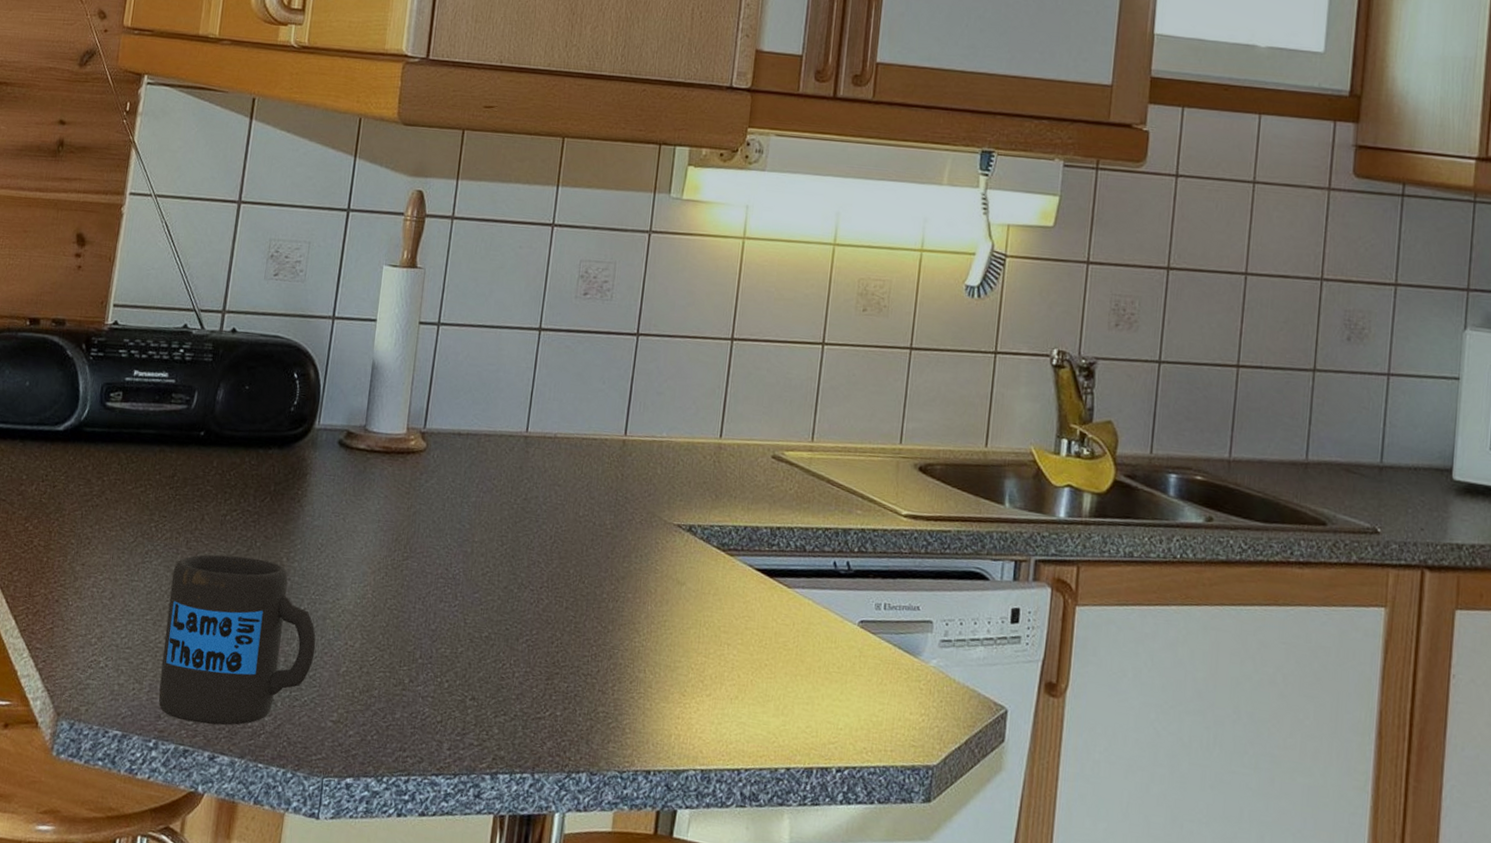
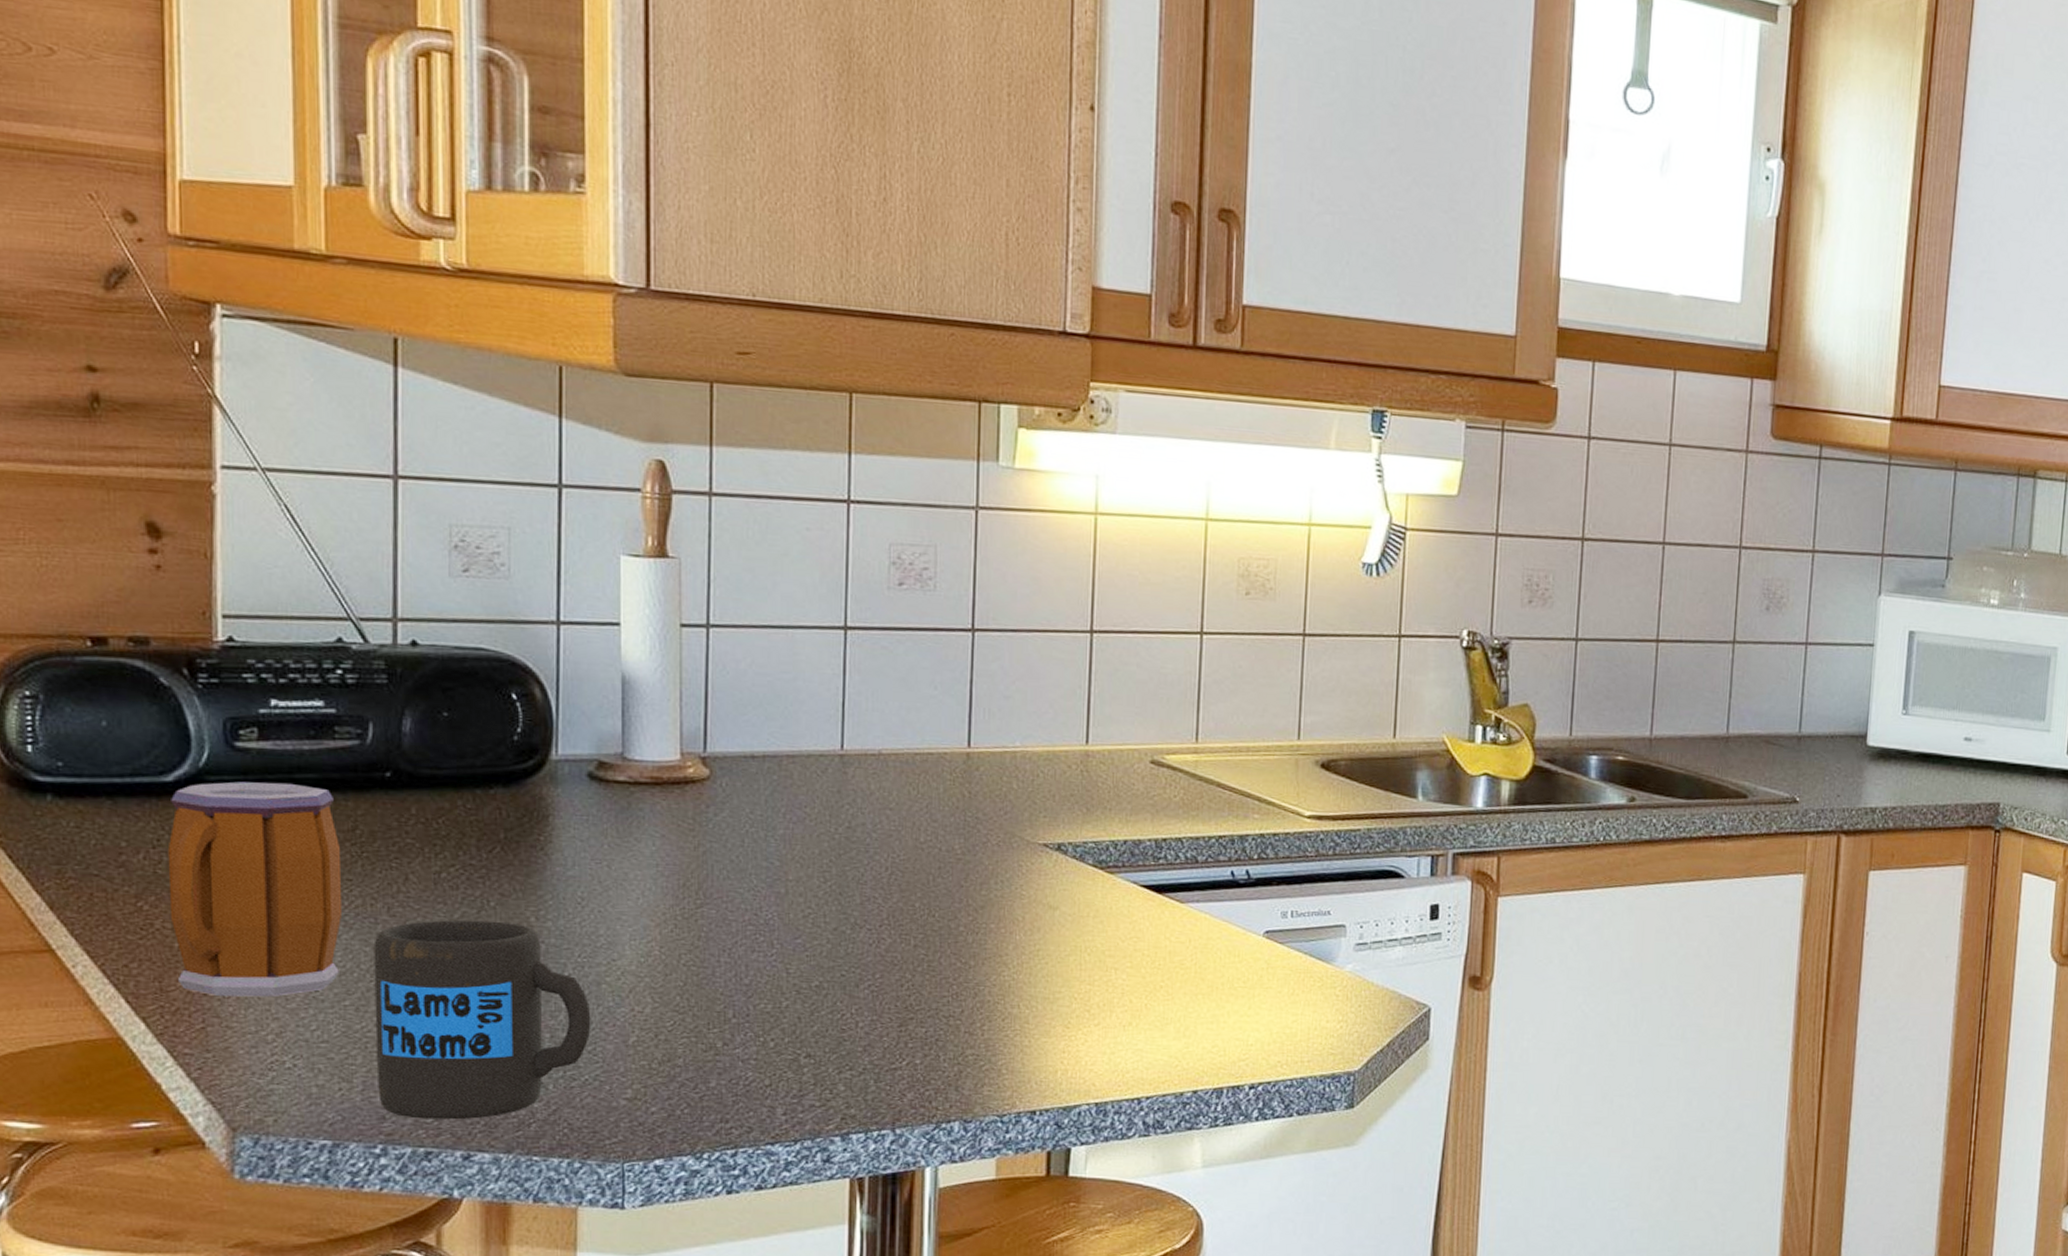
mug: none [41,433,164,607] -> present [167,781,343,997]

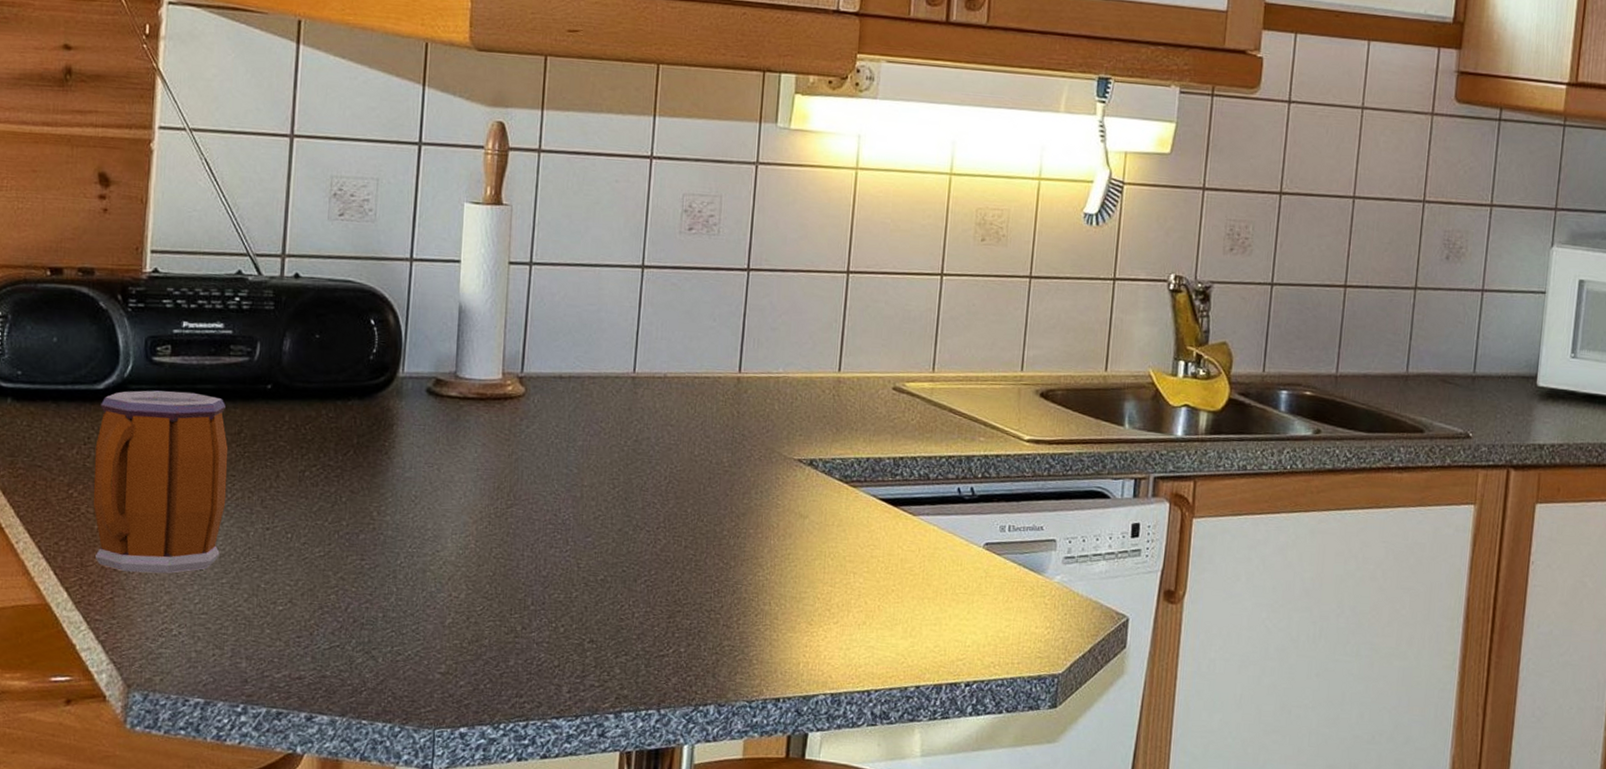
mug: present [373,920,591,1120] -> none [243,512,417,686]

